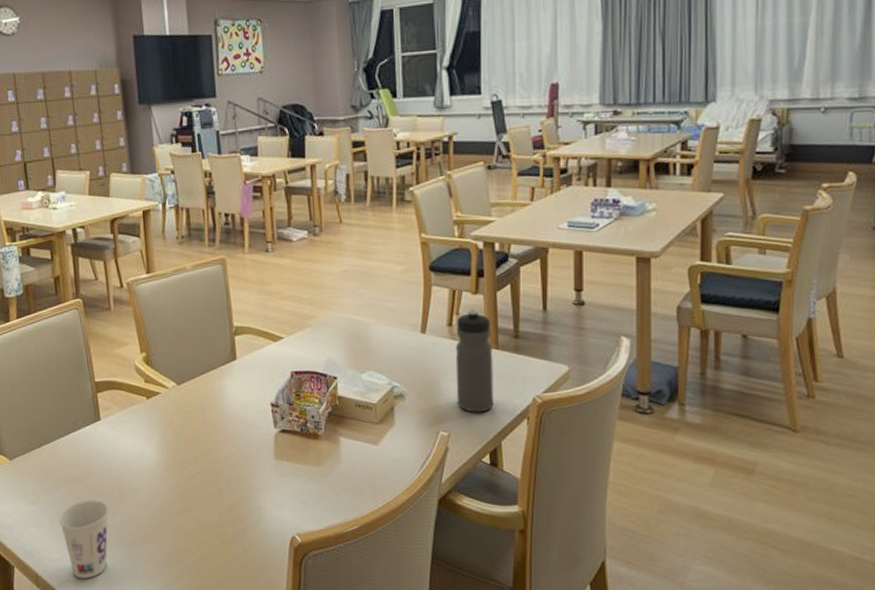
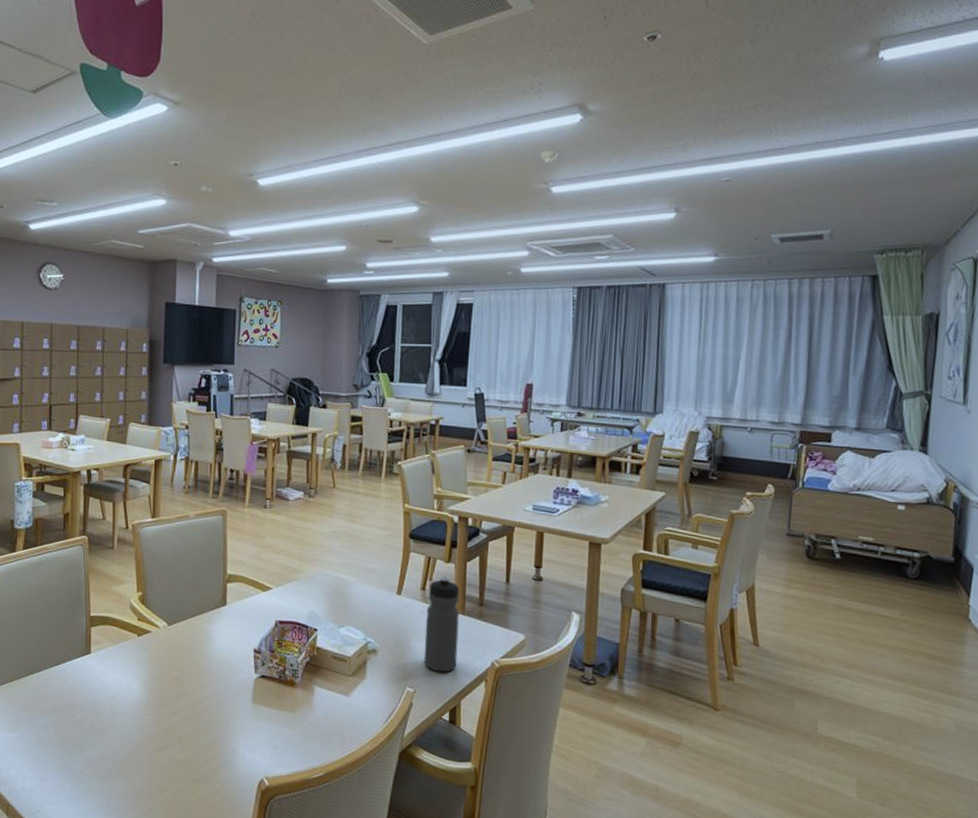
cup: present [59,500,109,579] -> none [38,731,87,810]

